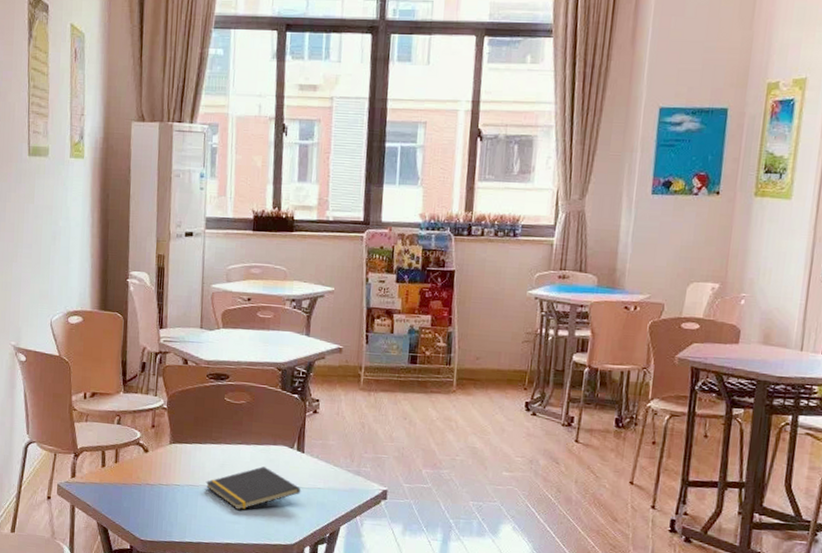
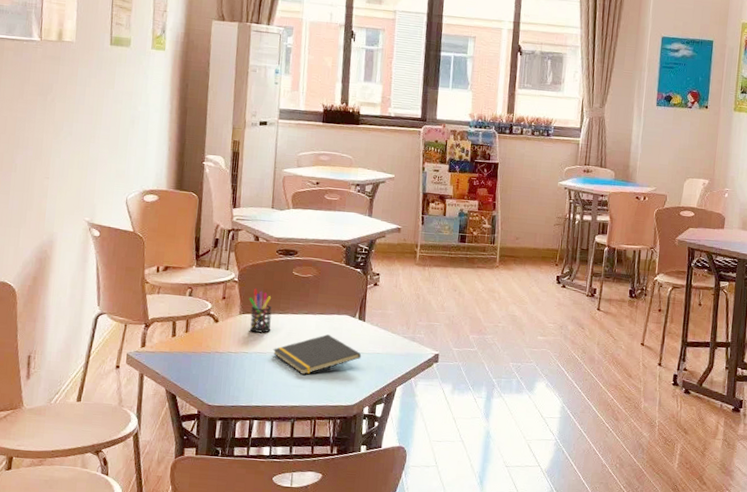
pen holder: none [179,415,204,464] -> present [248,288,272,333]

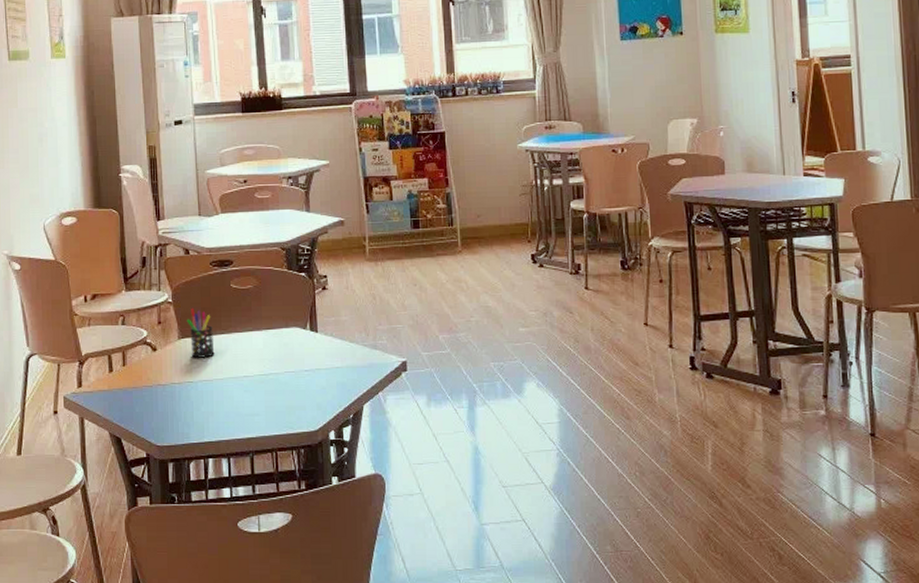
notepad: present [273,334,362,375] -> none [219,352,319,400]

